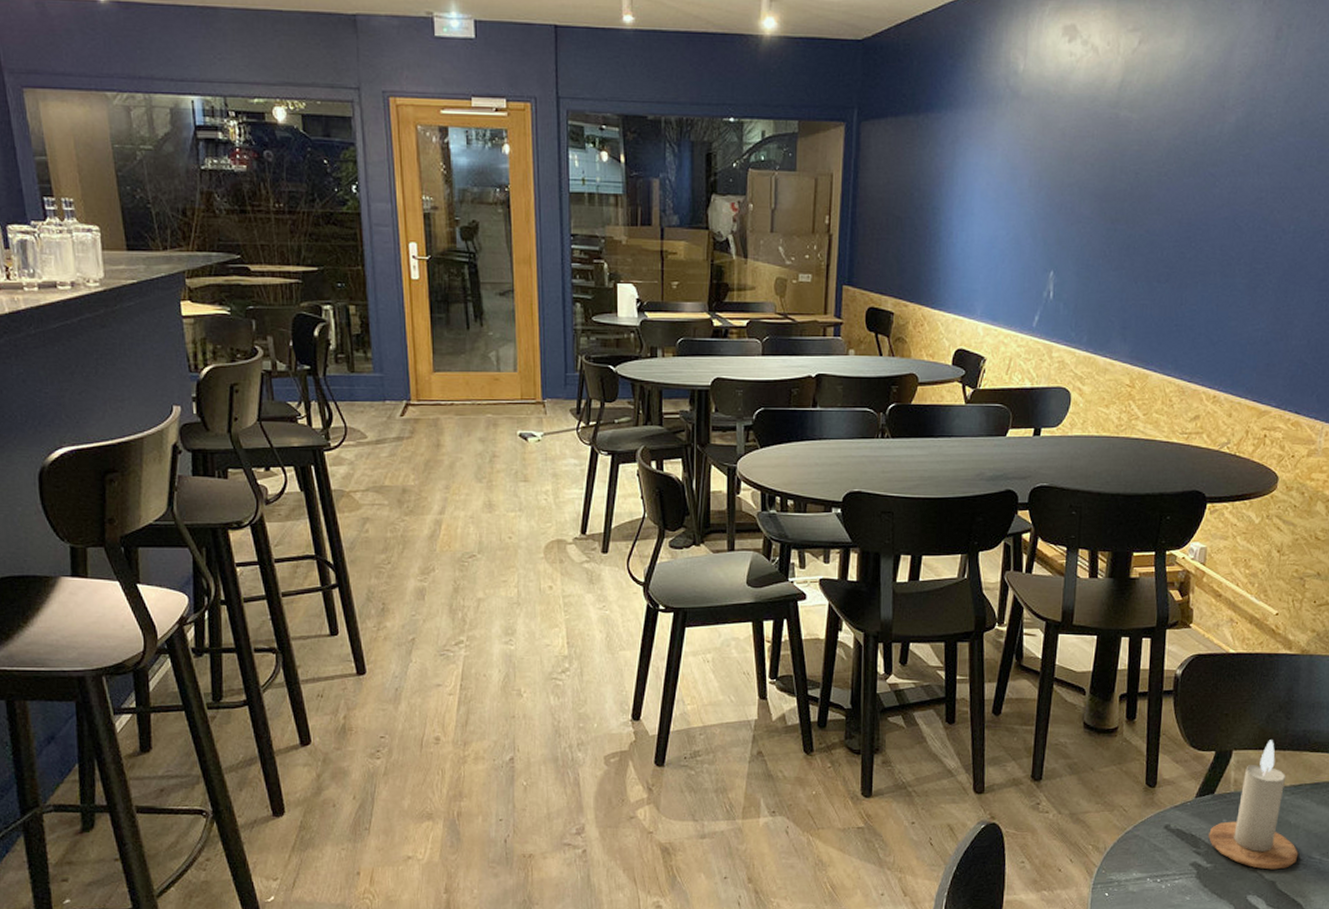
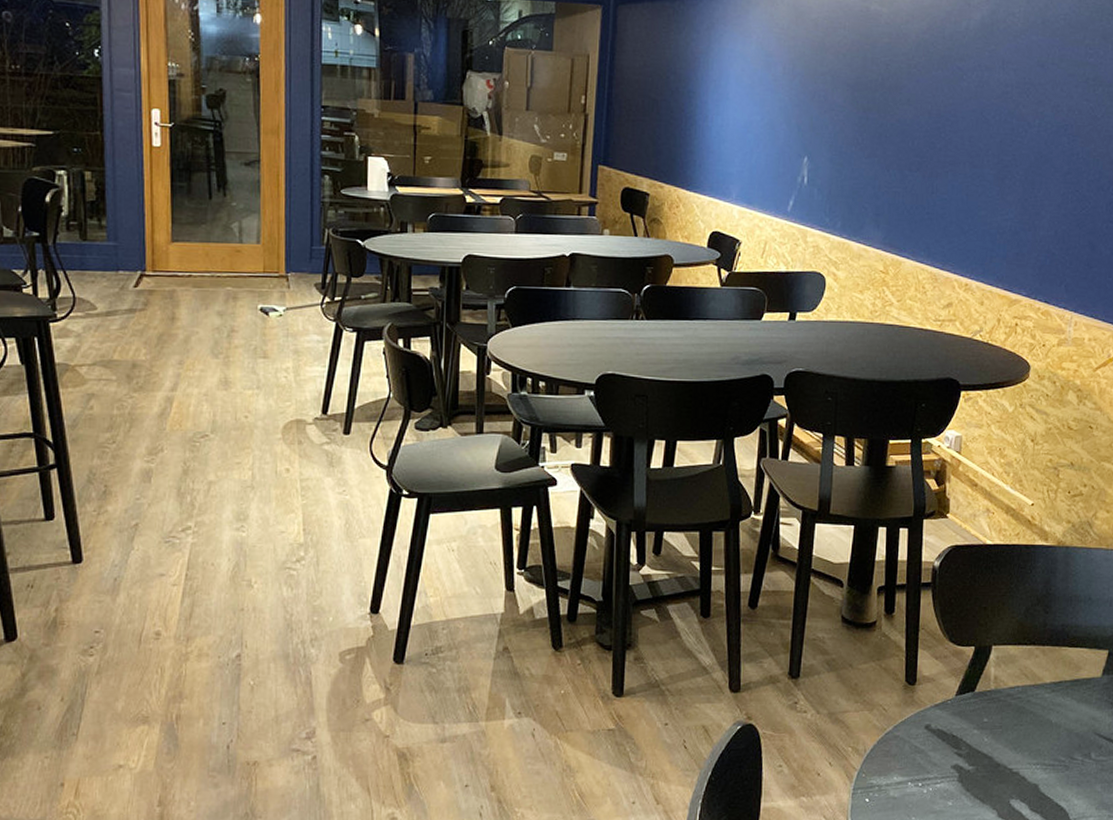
candle: present [1208,740,1299,870] -> none [970,634,1061,772]

